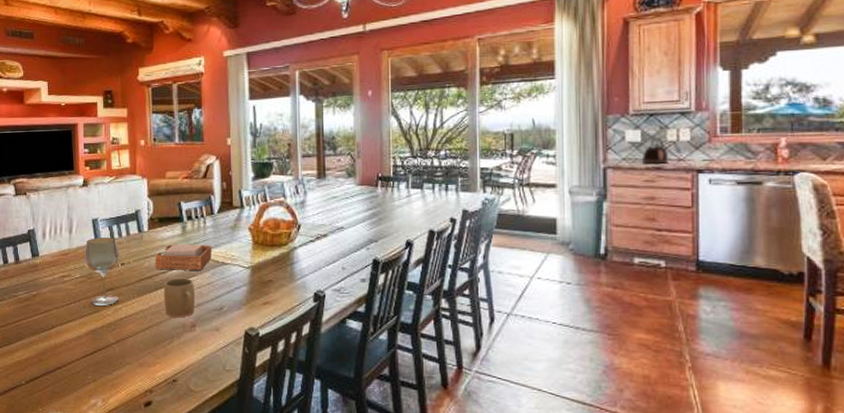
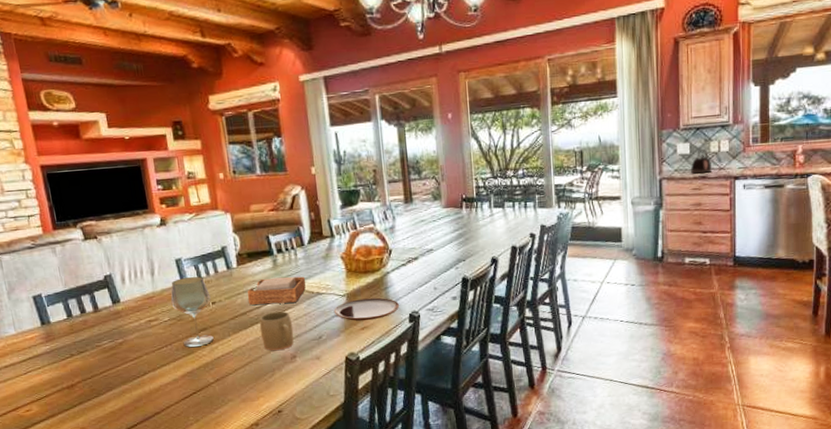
plate: none [237,273,304,296] -> present [333,297,399,321]

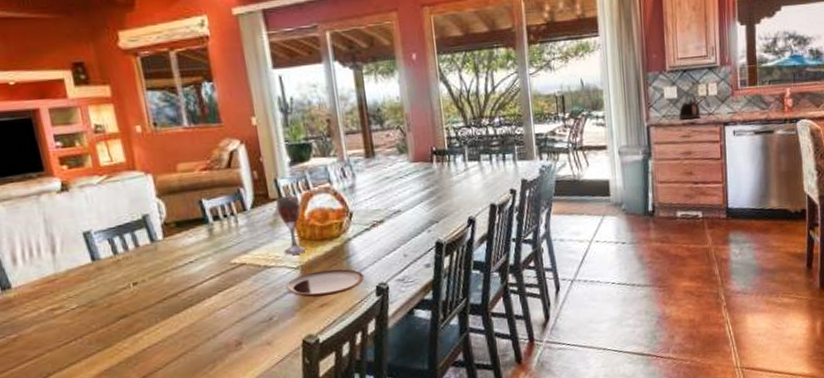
wine glass: present [170,277,214,347] -> none [78,252,137,339]
napkin holder: present [247,276,306,306] -> none [177,247,251,285]
mug: present [259,311,294,351] -> none [194,289,238,338]
cup: none [328,234,352,284] -> present [276,195,307,255]

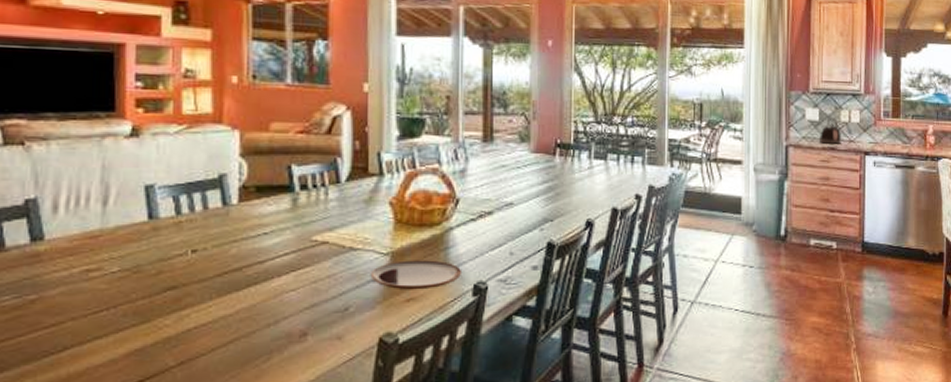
cup: present [276,195,307,255] -> none [375,173,402,238]

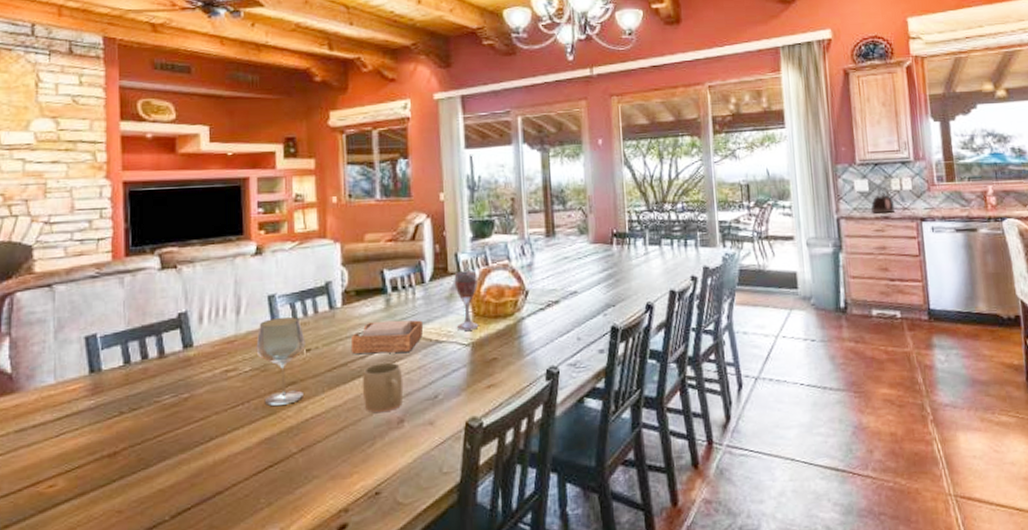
wine glass: none [127,213,191,312] -> present [256,317,306,406]
napkin holder: none [247,222,336,259] -> present [350,320,424,355]
mug: none [258,268,309,325] -> present [362,362,404,413]
plate: present [370,260,461,290] -> none [454,348,534,377]
cup: none [375,173,402,238] -> present [454,271,479,331]

